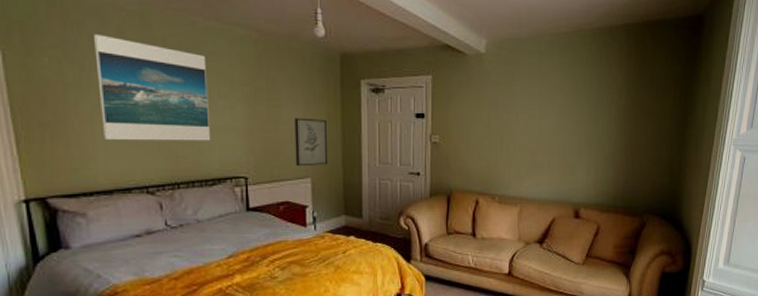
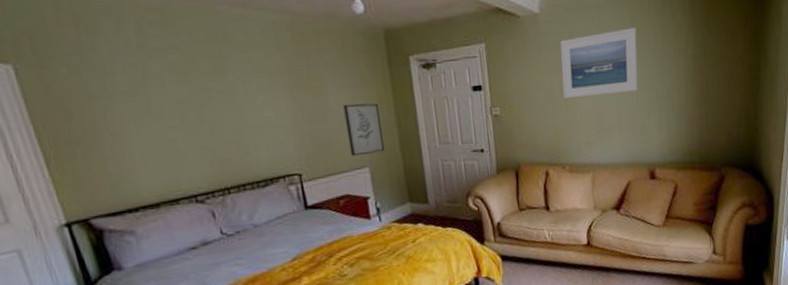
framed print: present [94,33,211,141] -> none [111,35,257,151]
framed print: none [499,75,573,134] -> present [560,27,638,99]

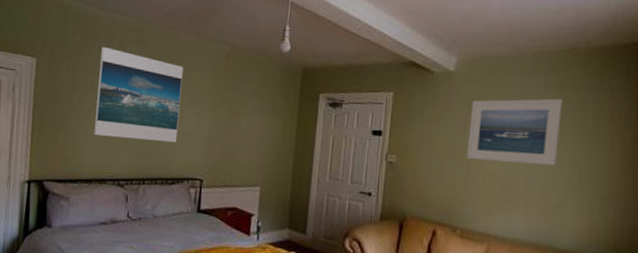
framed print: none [111,35,257,151] -> present [93,46,184,143]
wall art: present [343,103,385,157] -> none [247,126,282,175]

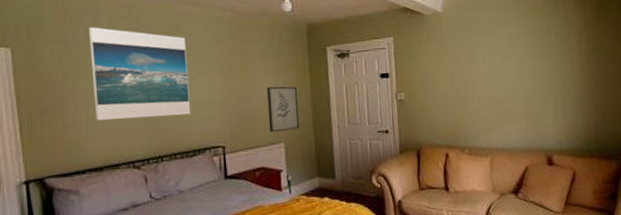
wall art: none [247,126,282,175] -> present [267,86,300,133]
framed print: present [466,98,562,166] -> none [461,25,534,87]

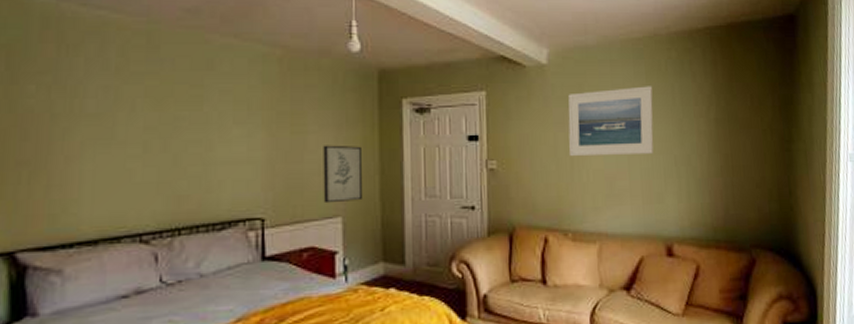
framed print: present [89,26,191,121] -> none [91,56,223,180]
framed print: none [461,25,534,87] -> present [568,86,654,157]

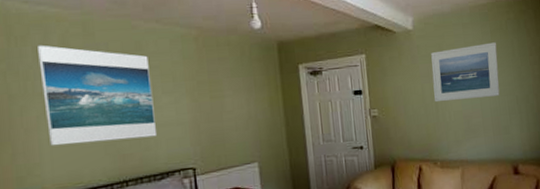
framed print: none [91,56,223,180] -> present [38,44,158,146]
wall art: present [323,145,363,204] -> none [238,105,274,153]

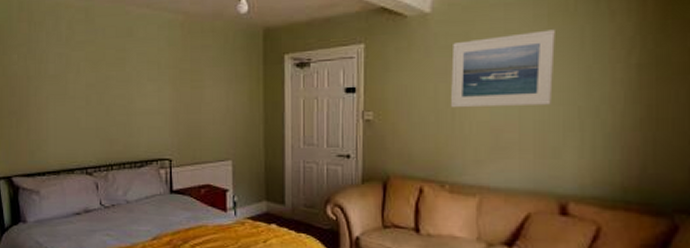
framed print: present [38,44,158,146] -> none [50,30,141,125]

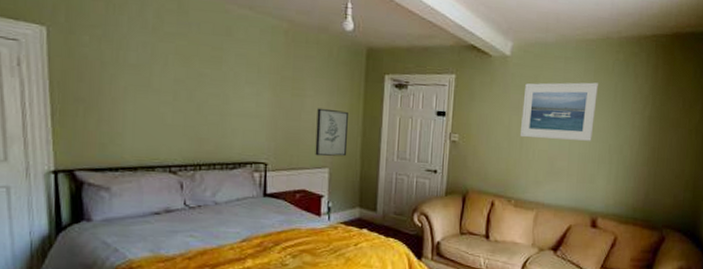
wall art: none [217,97,250,149] -> present [315,108,348,157]

